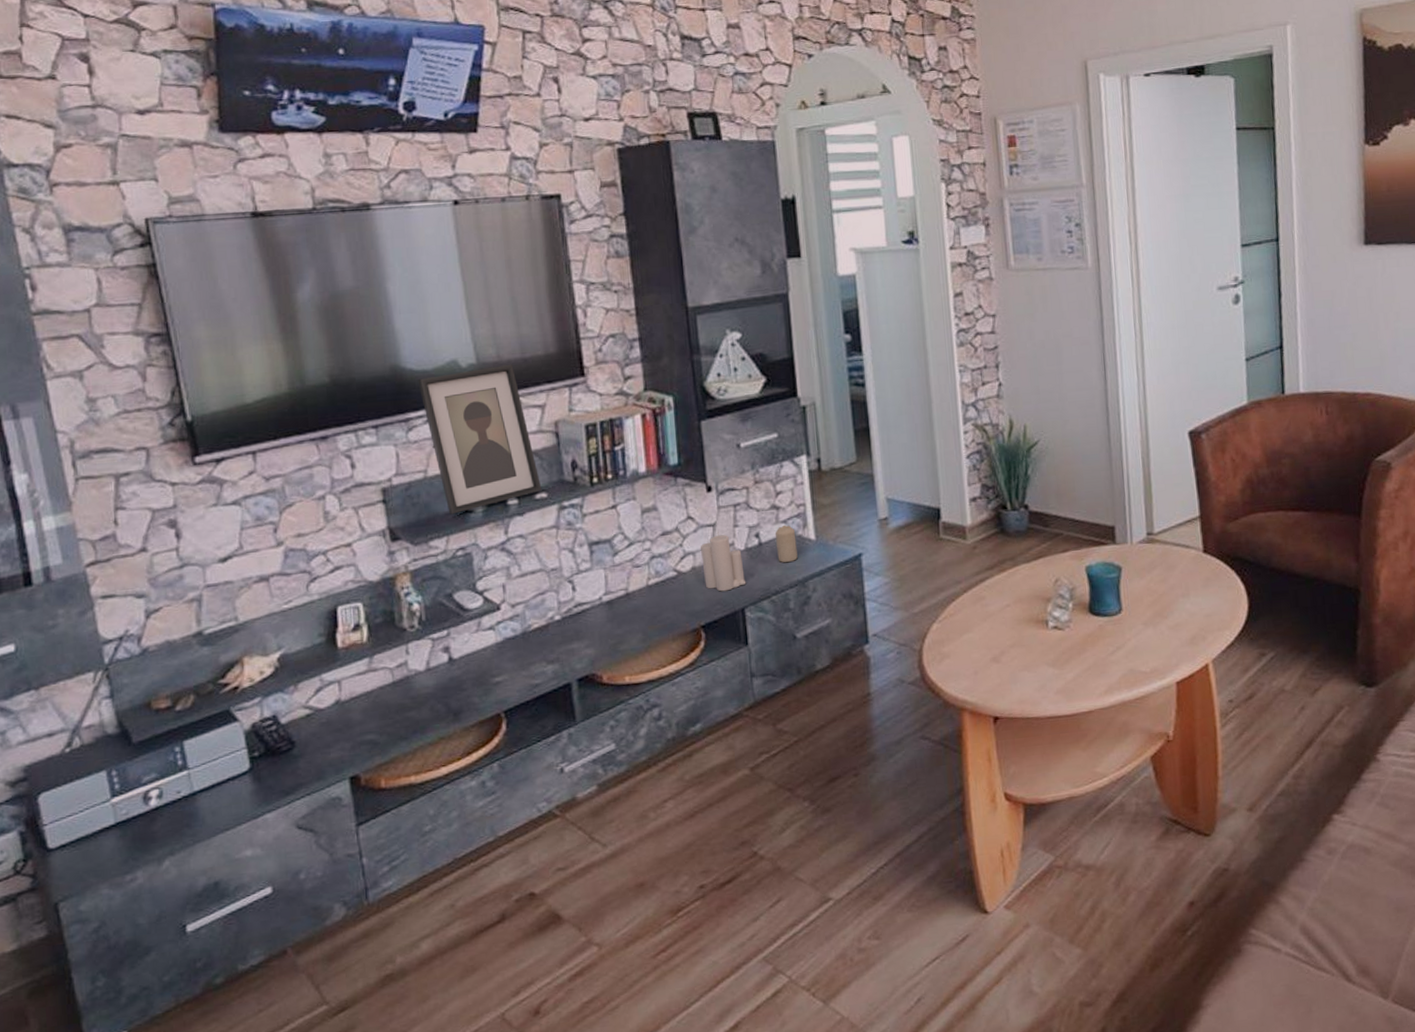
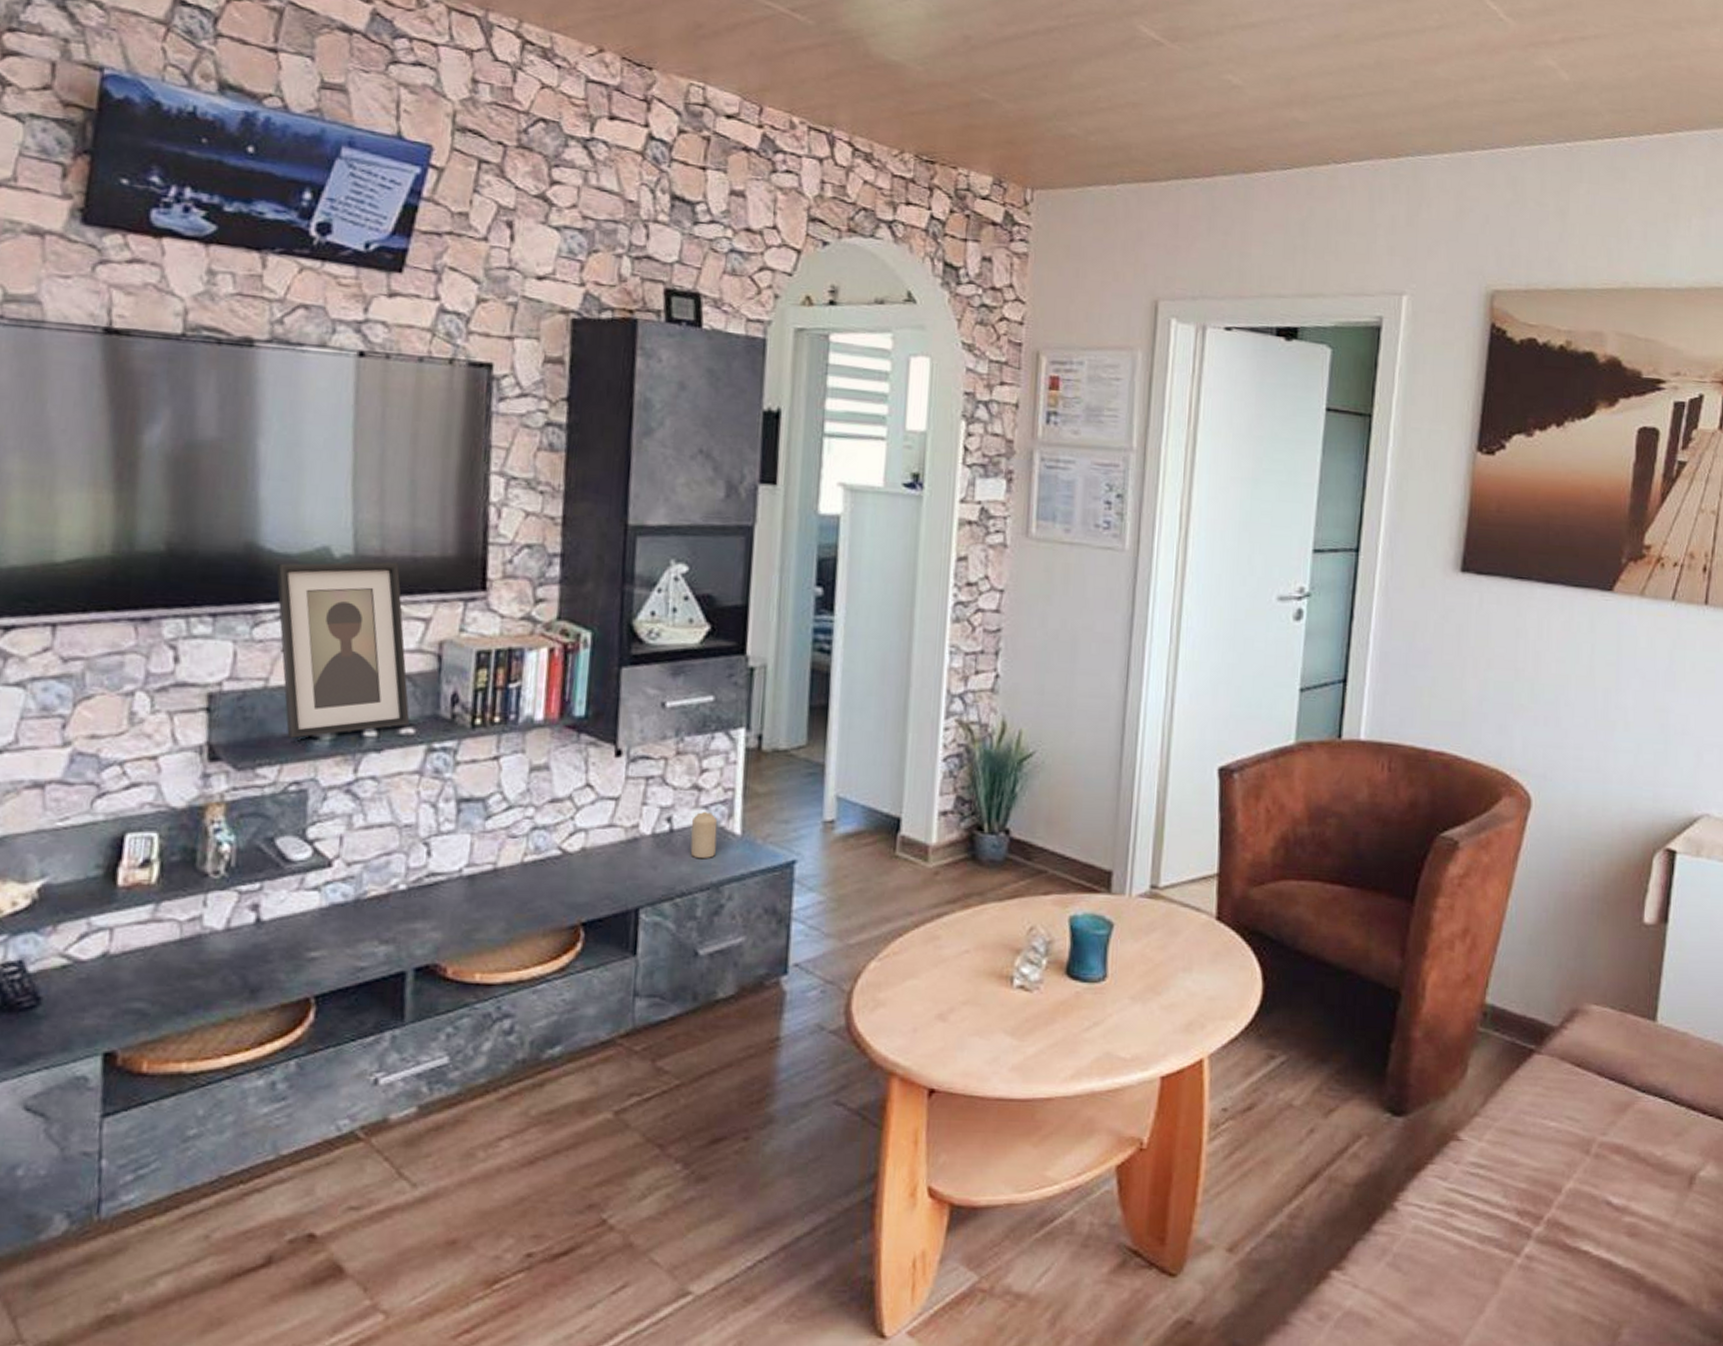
candle: present [700,532,746,592] -> none [594,808,647,884]

